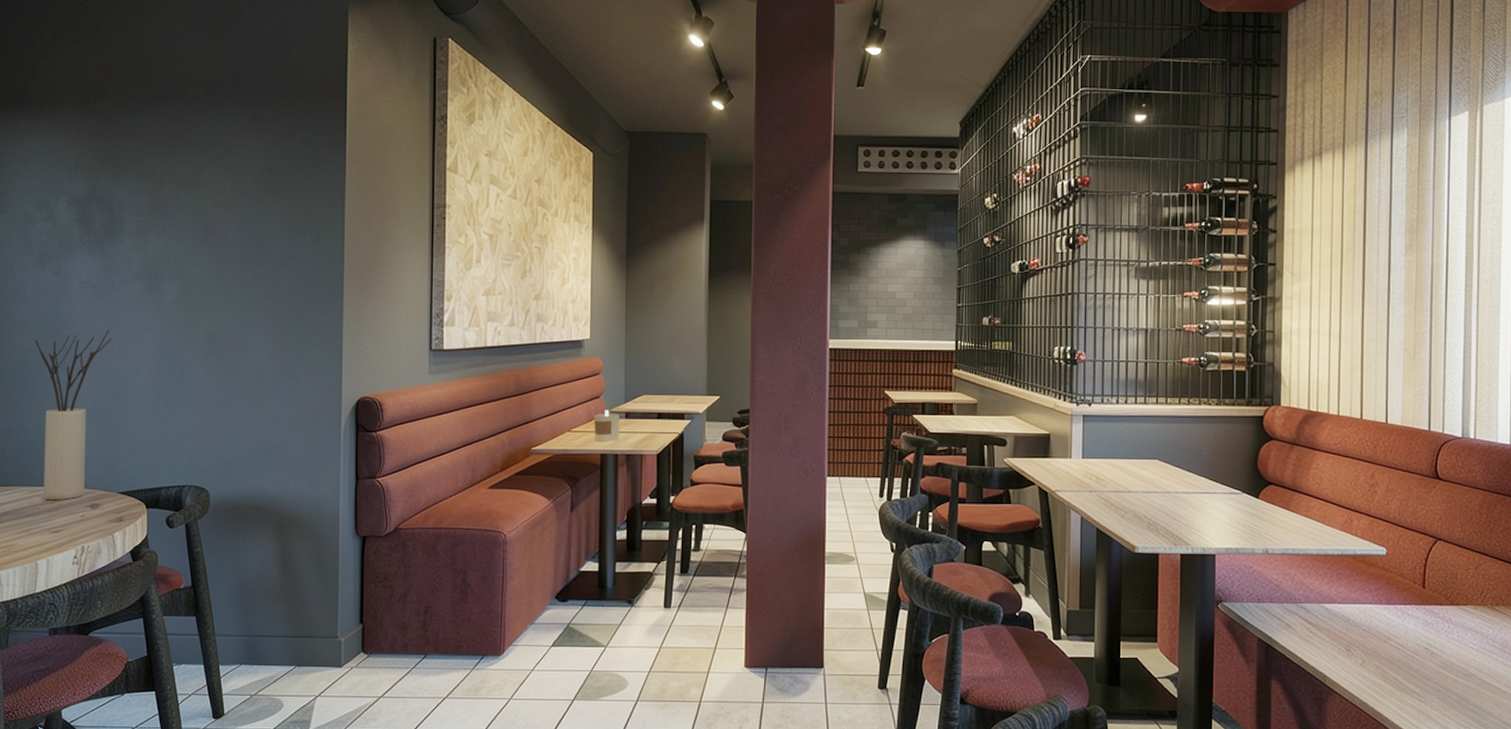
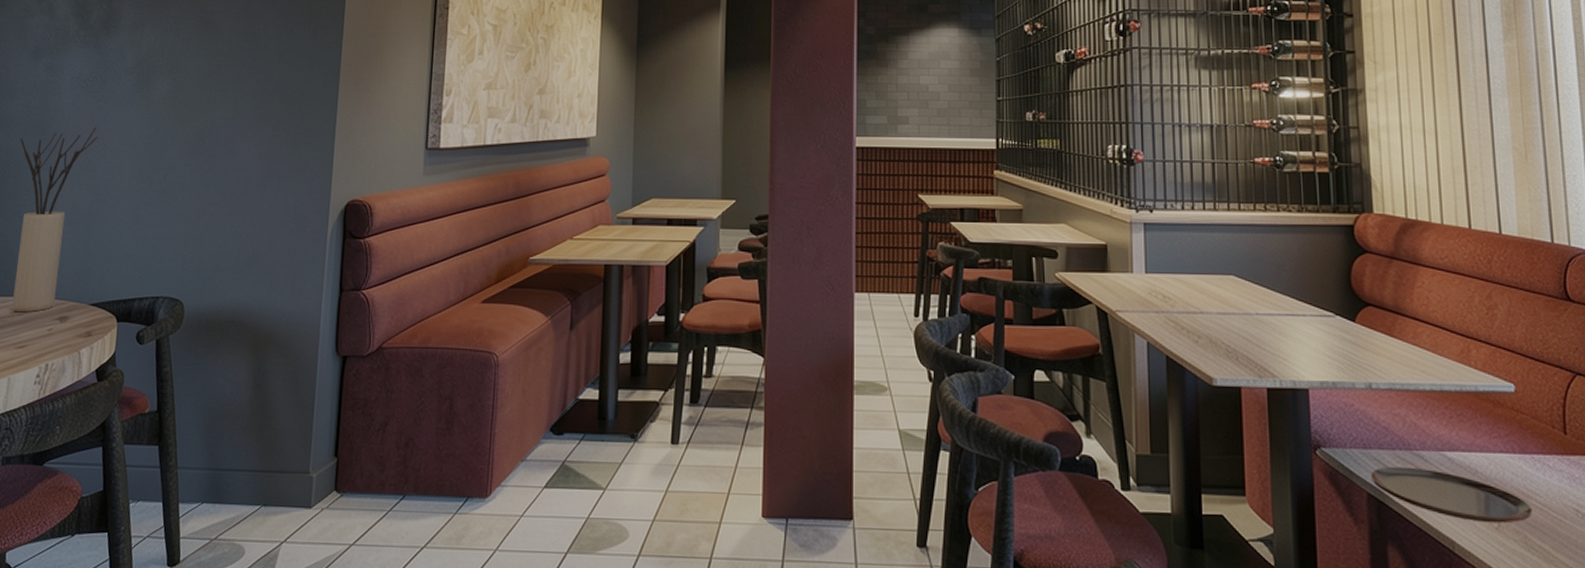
candle: present [594,409,620,442] -> none [597,214,627,251]
plate: none [1262,616,1391,660] -> present [1370,466,1532,524]

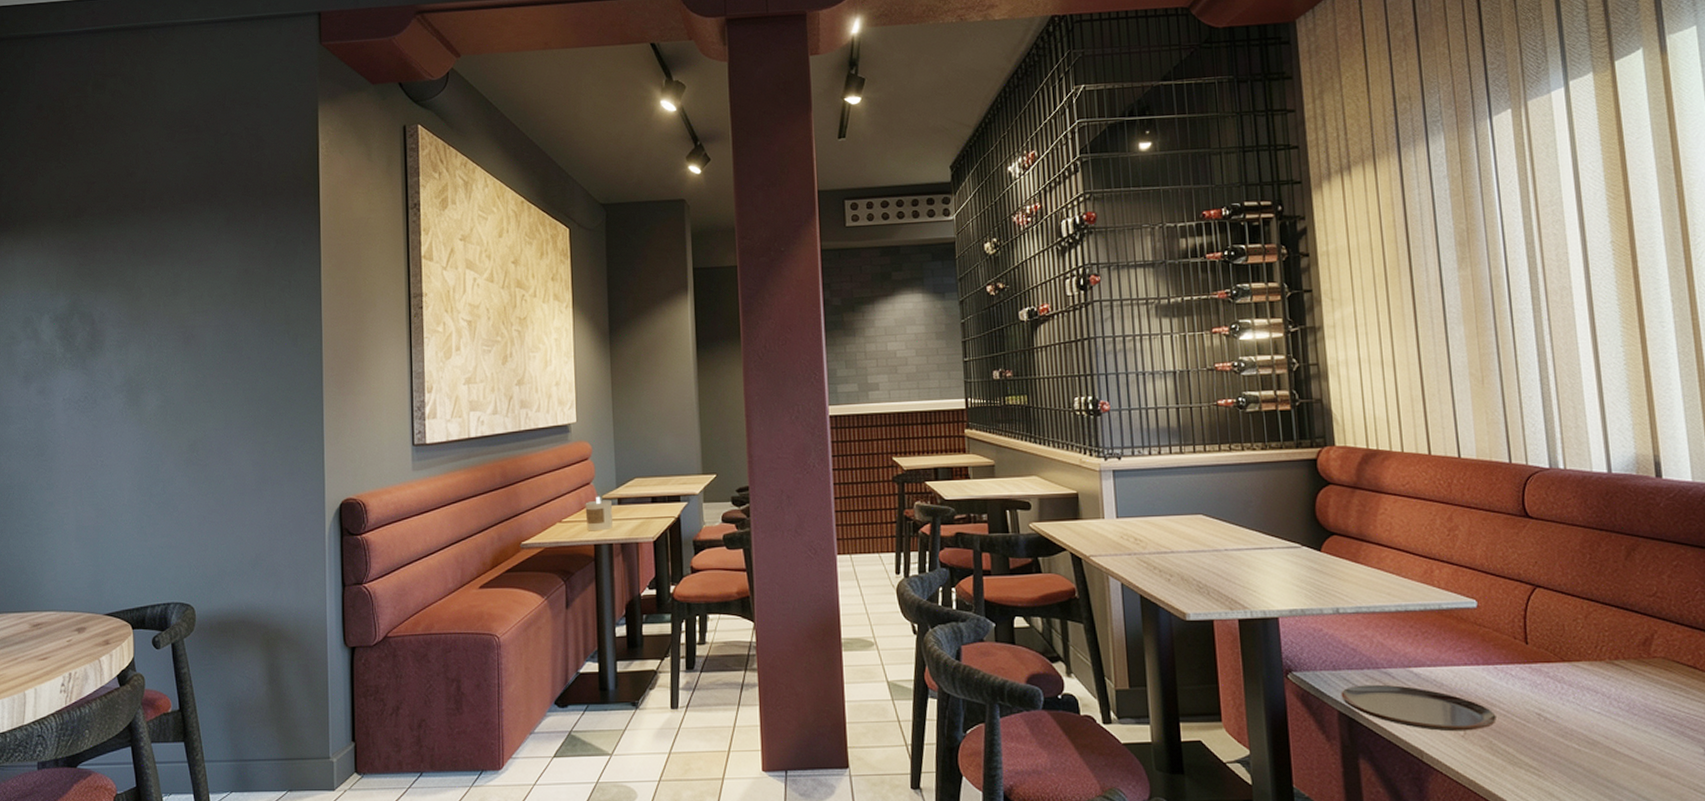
vase: present [12,127,98,313] -> none [21,446,95,627]
candle: none [597,214,627,251] -> present [585,496,614,532]

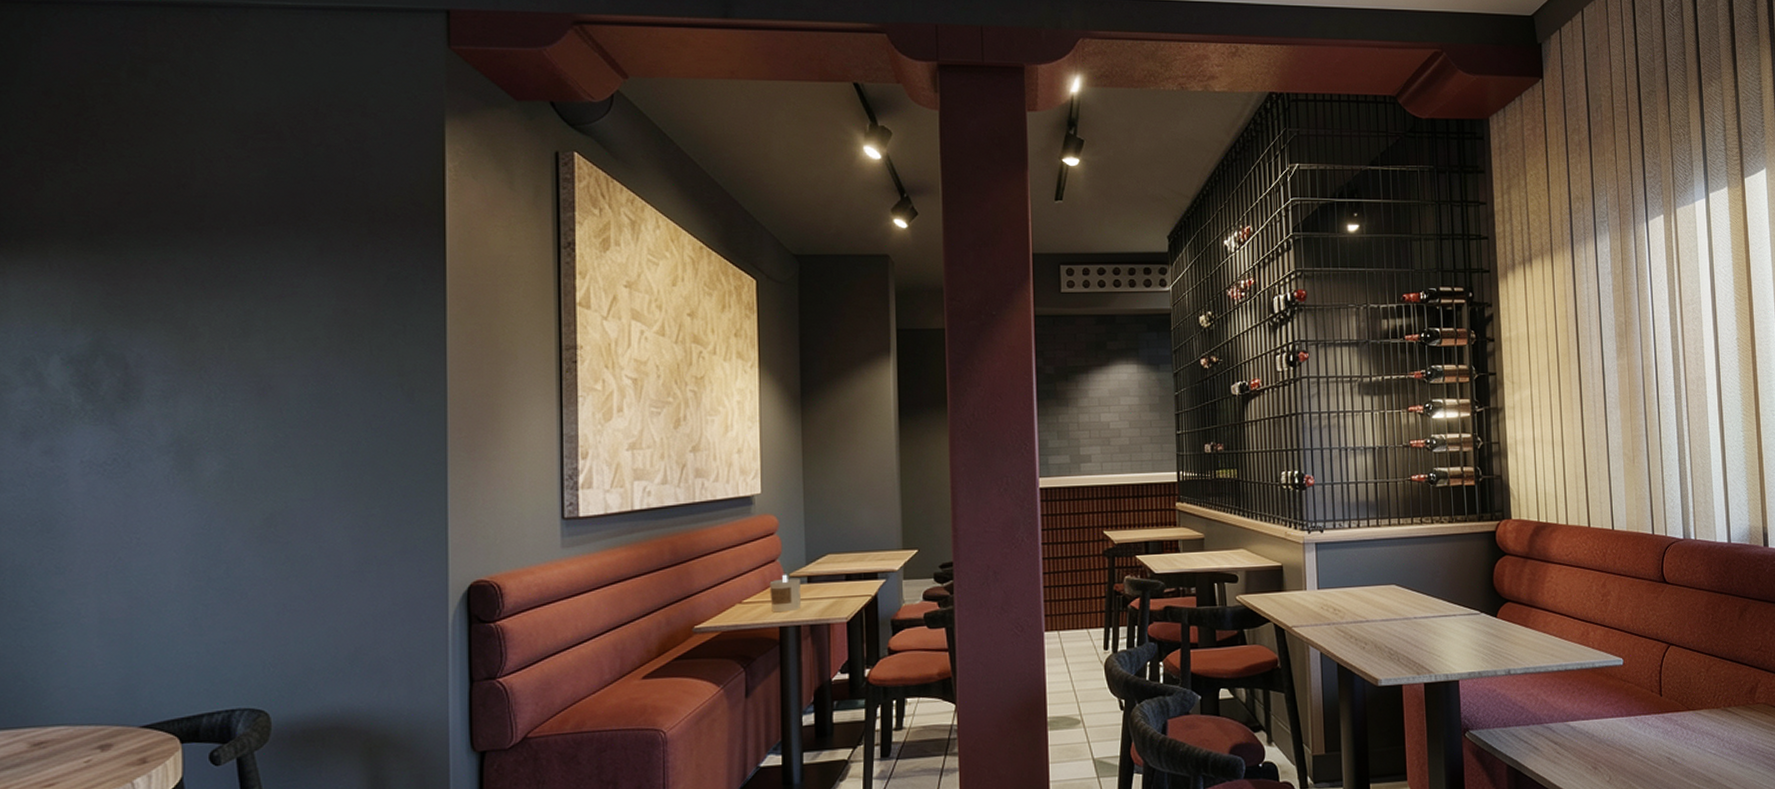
plate: present [1341,684,1496,732] -> none [1510,738,1635,778]

